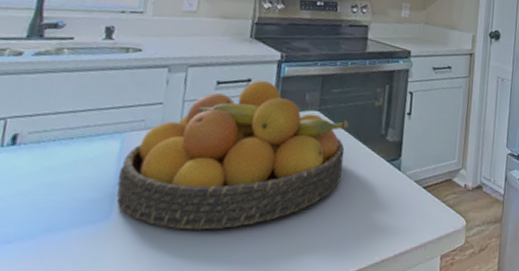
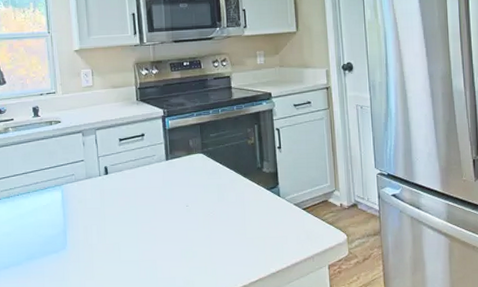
fruit bowl: present [116,80,349,230] -> none [66,133,231,254]

